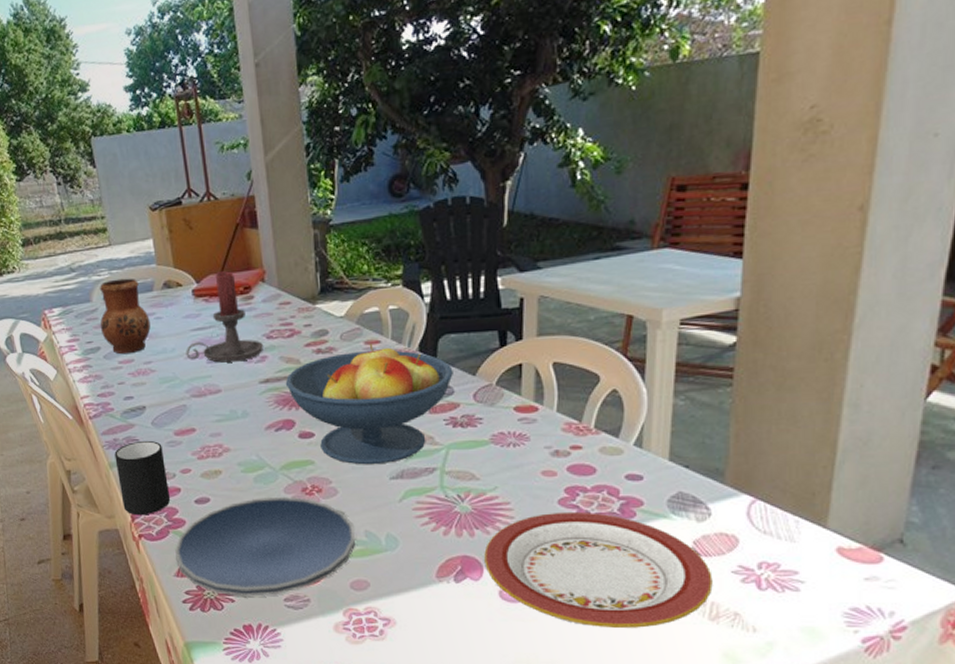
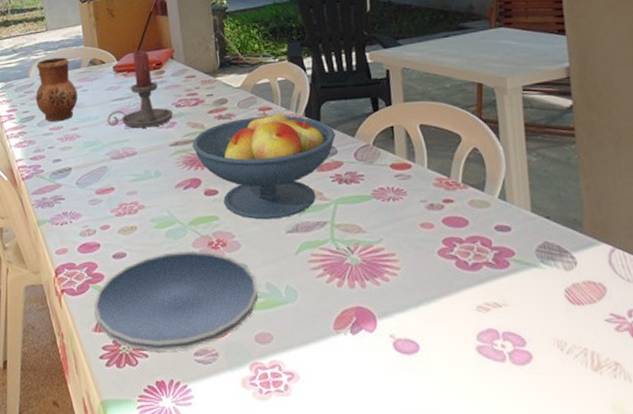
mug: present [114,440,171,516] -> none [43,199,91,271]
plate: present [484,511,713,628] -> none [376,262,590,380]

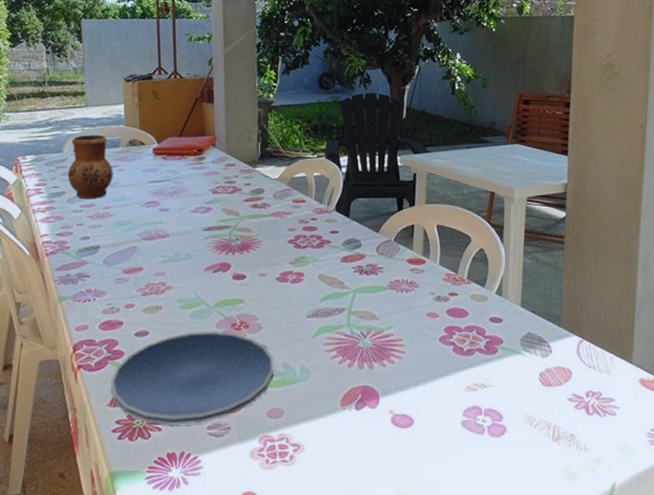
candle holder: present [107,50,174,129] -> none [142,134,210,211]
fruit bowl: present [192,109,336,220] -> none [225,201,361,305]

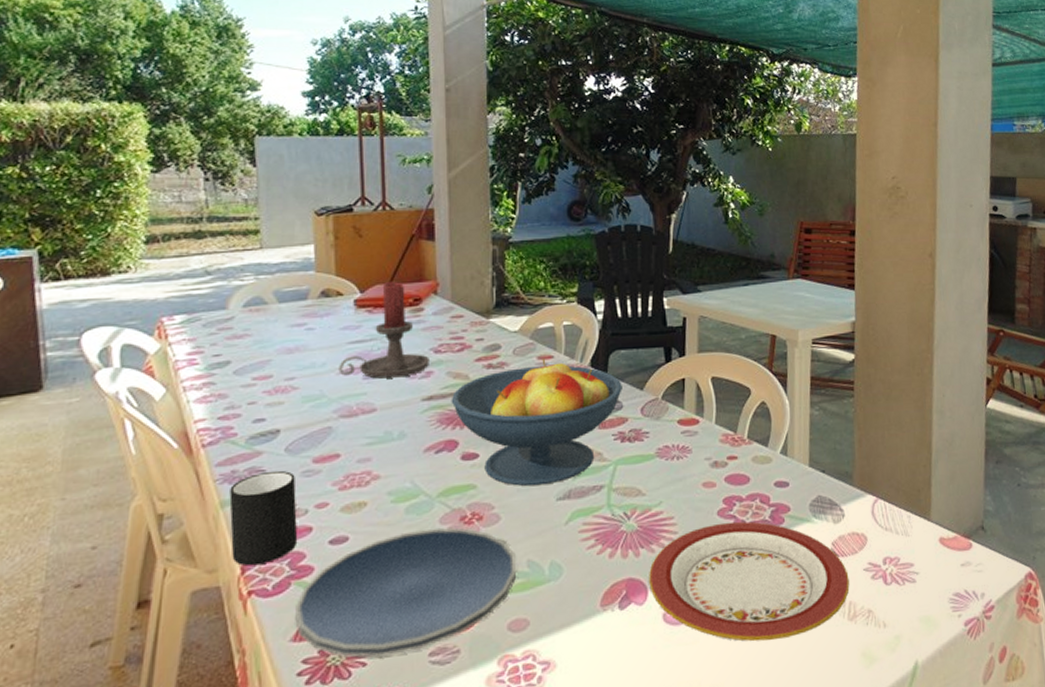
mug: none [65,277,113,347] -> present [229,470,298,566]
pitcher: present [67,135,113,200] -> none [234,284,299,370]
candle holder: none [142,134,210,211] -> present [338,281,431,379]
fruit bowl: none [225,201,361,305] -> present [451,358,622,487]
plate: none [381,348,554,449] -> present [649,521,850,642]

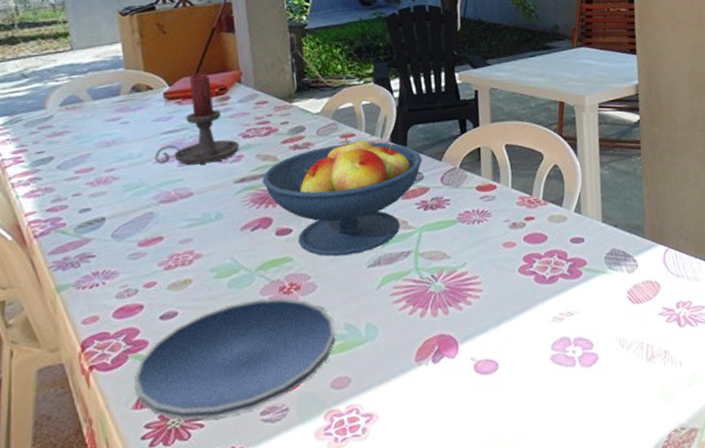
mug: present [229,470,298,566] -> none [64,255,131,344]
plate: present [649,521,850,642] -> none [458,276,646,386]

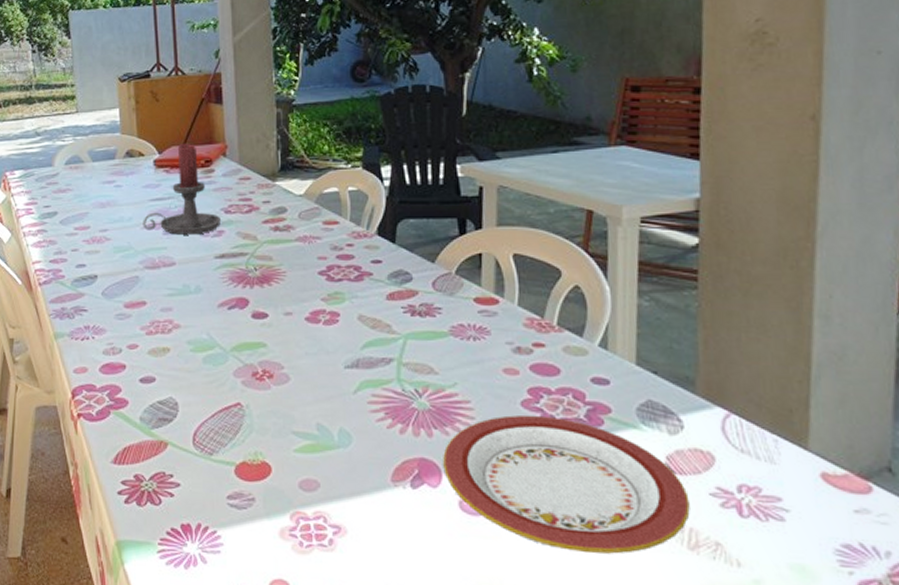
plate: present [134,298,335,421] -> none [115,380,306,492]
fruit bowl: present [262,136,422,257] -> none [241,223,412,352]
plate: none [458,276,646,386] -> present [443,415,690,554]

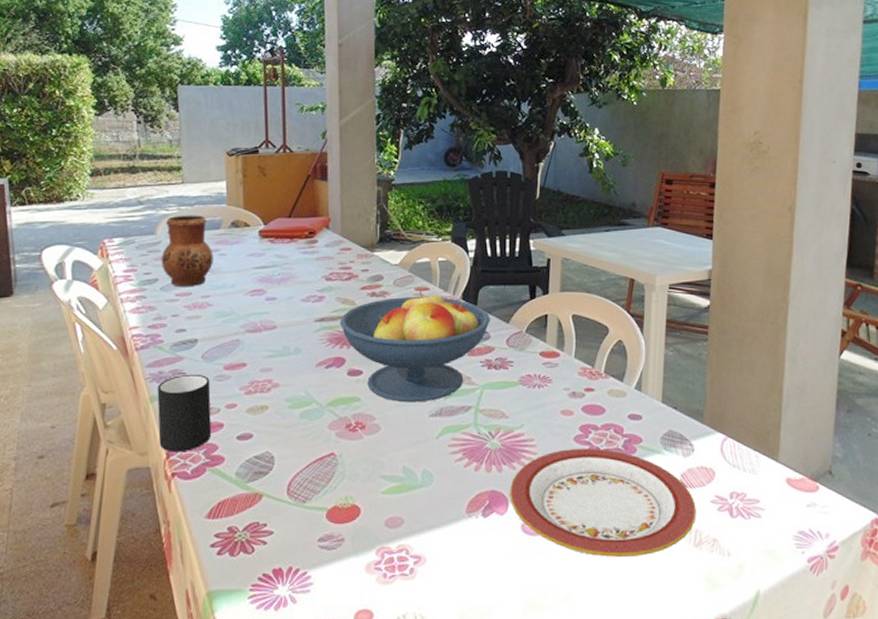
pitcher: none [59,145,109,221] -> present [161,215,213,287]
mug: none [61,311,115,393] -> present [157,374,212,453]
candle holder: present [143,143,222,235] -> none [245,215,323,300]
fruit bowl: none [241,223,412,352] -> present [339,289,490,403]

